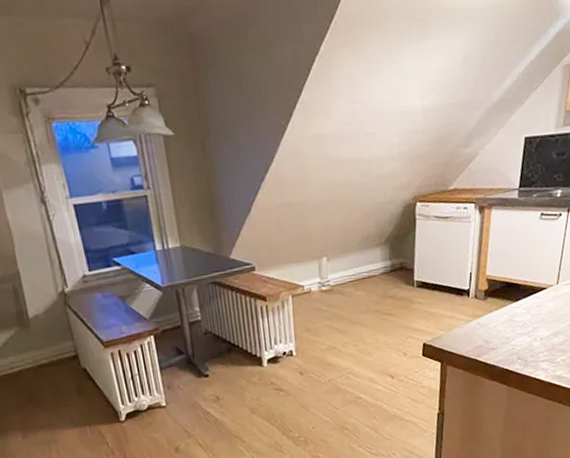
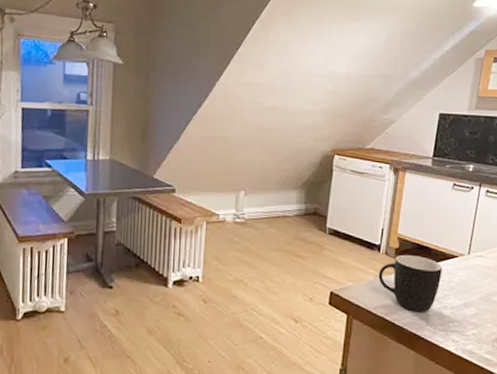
mug: none [469,294,531,349] -> present [378,254,442,312]

